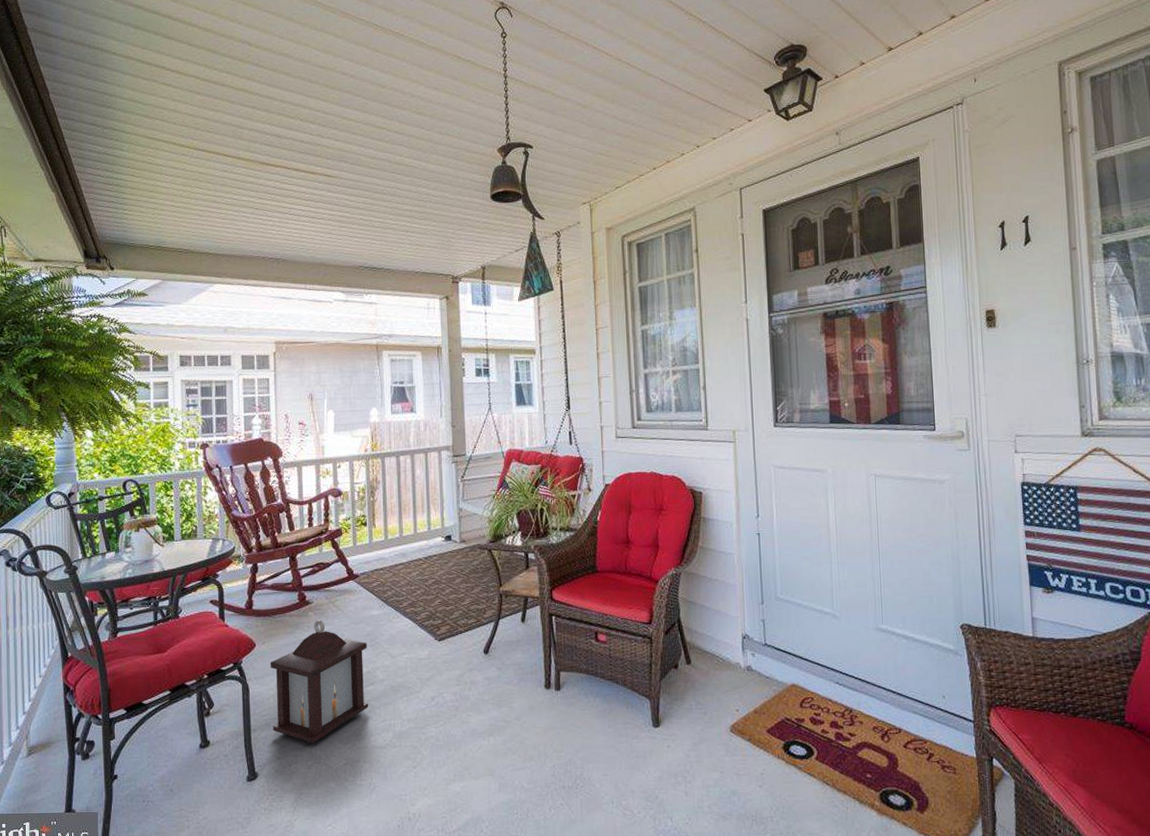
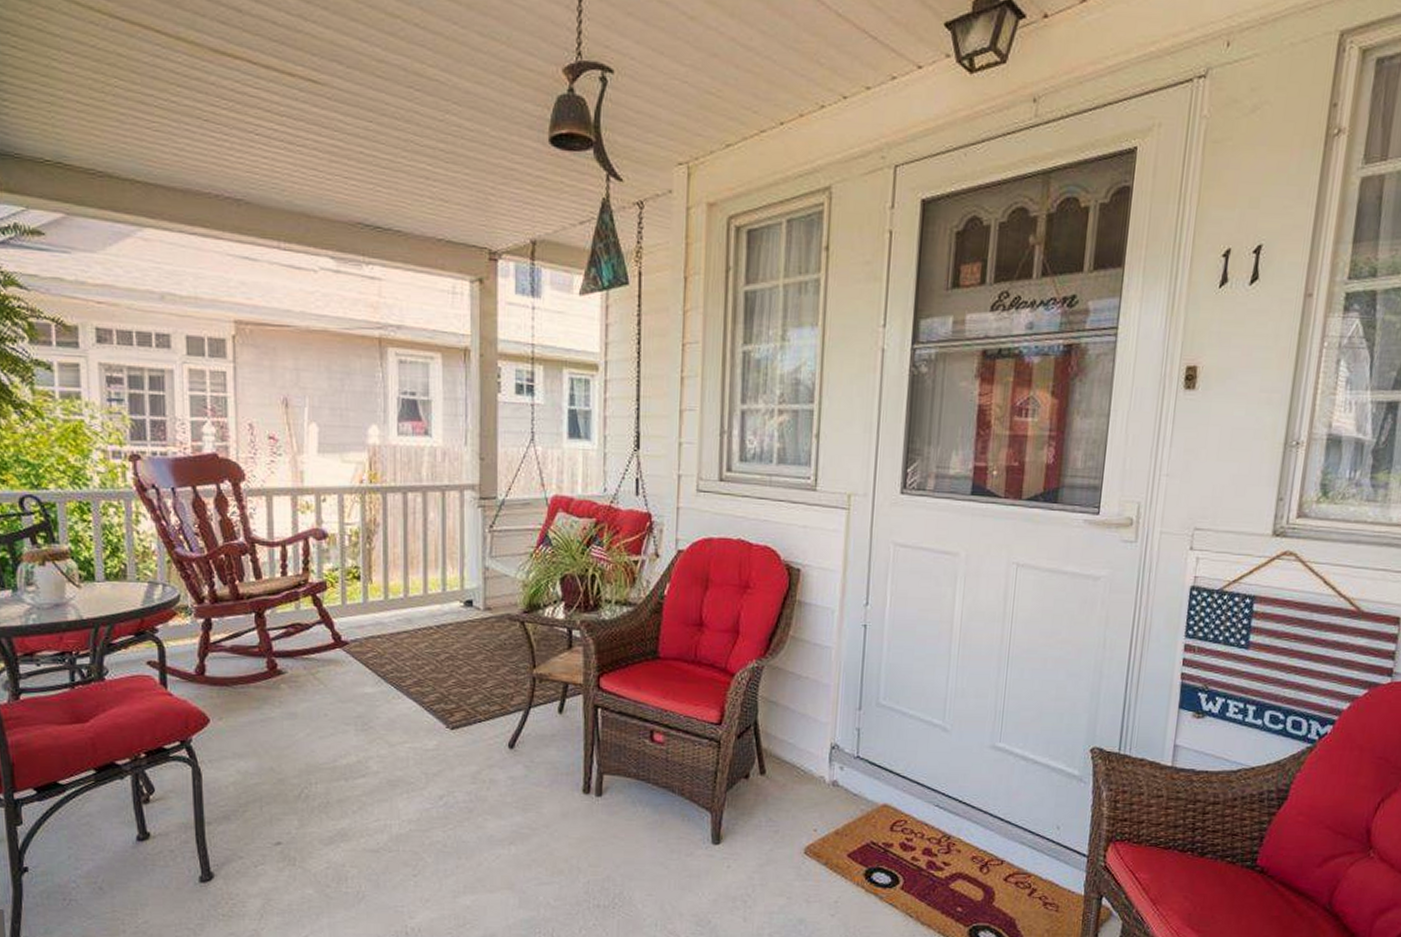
lantern: present [270,620,369,743] -> none [229,694,358,842]

